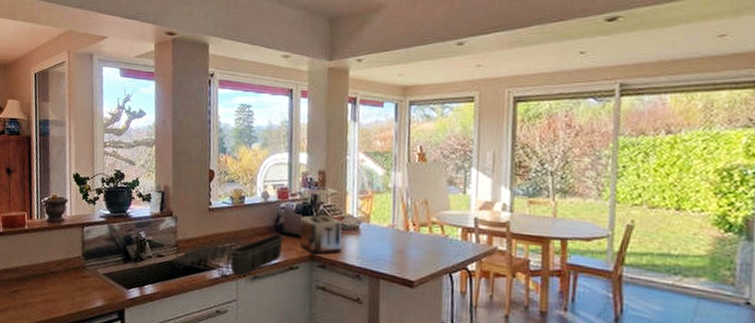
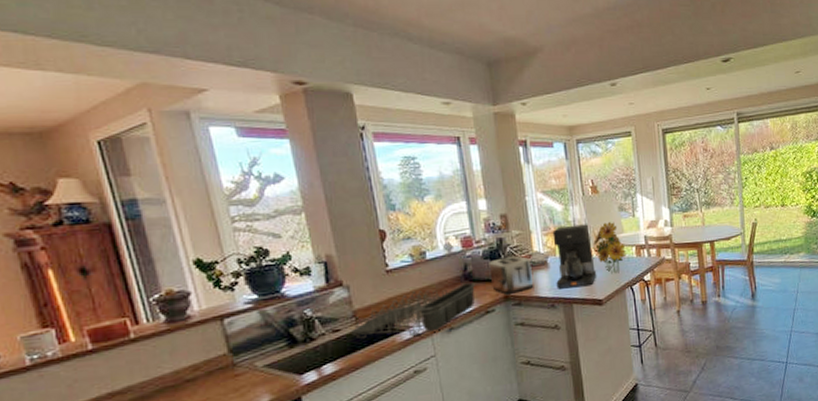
coffee maker: none [365,191,412,263] -> present [552,224,597,289]
flower bouquet: none [412,194,450,256] -> present [593,221,626,274]

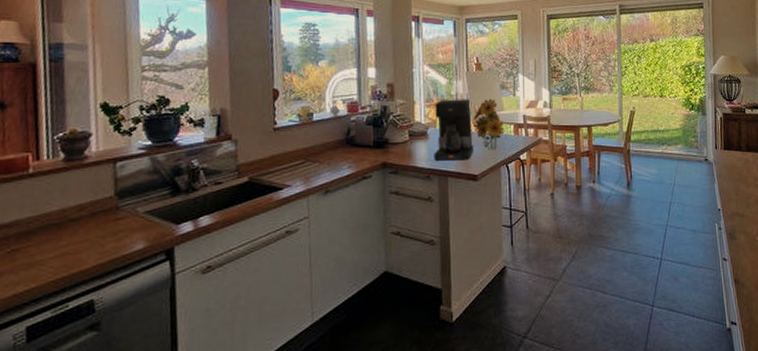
dish rack: present [351,283,475,340] -> none [232,147,355,195]
toaster: present [489,255,534,295] -> none [370,124,412,162]

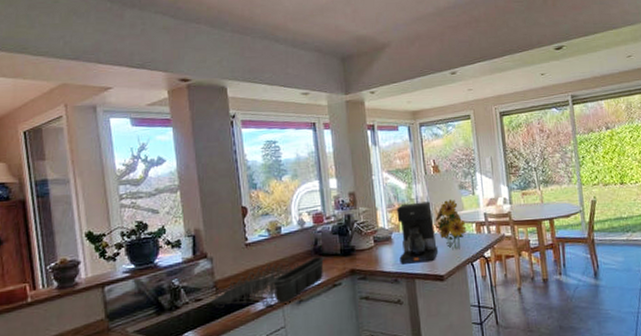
dish rack: none [232,147,355,195] -> present [211,257,324,309]

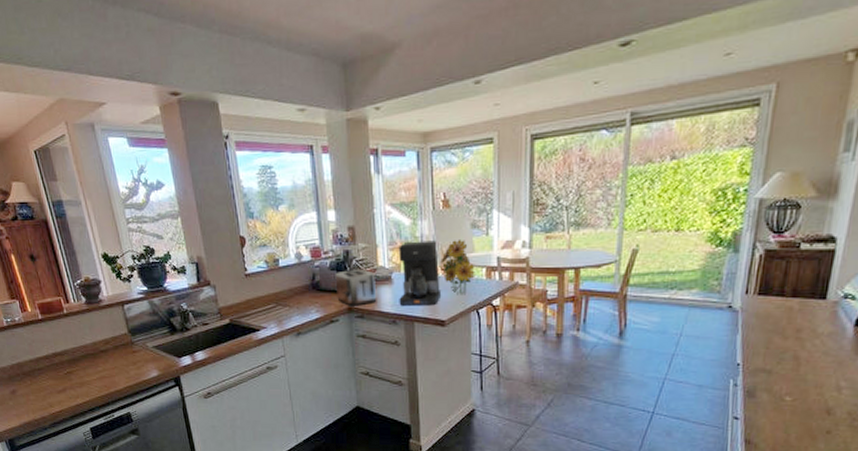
dish rack: present [211,257,324,309] -> none [217,292,322,336]
toaster: none [337,231,379,269] -> present [335,269,377,306]

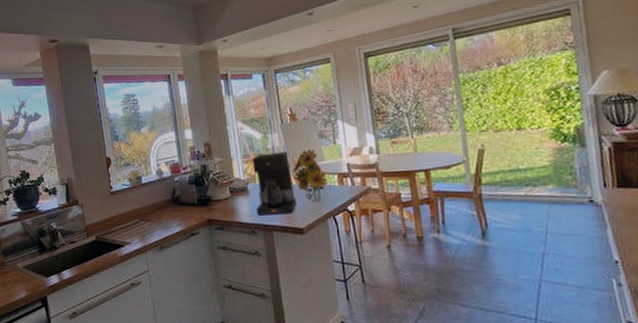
toaster: present [335,269,377,306] -> none [194,181,235,218]

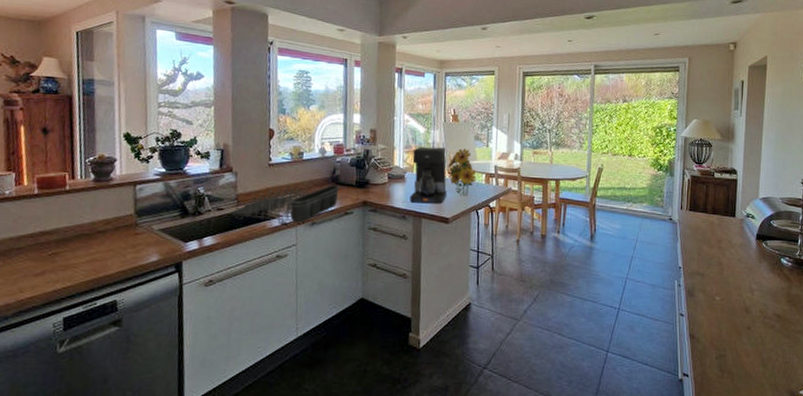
dish rack: none [83,206,182,251] -> present [231,185,340,224]

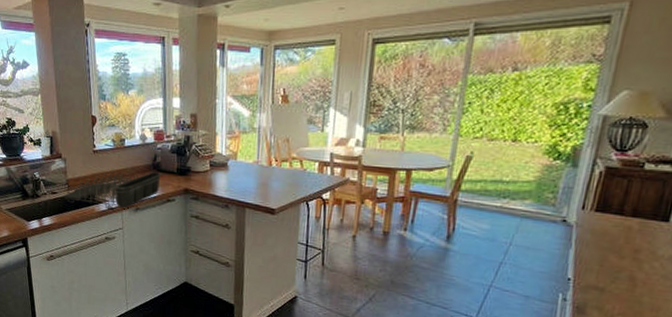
coffee maker: present [409,146,447,204] -> none [233,131,274,194]
flower bouquet: present [448,148,476,197] -> none [275,133,308,187]

